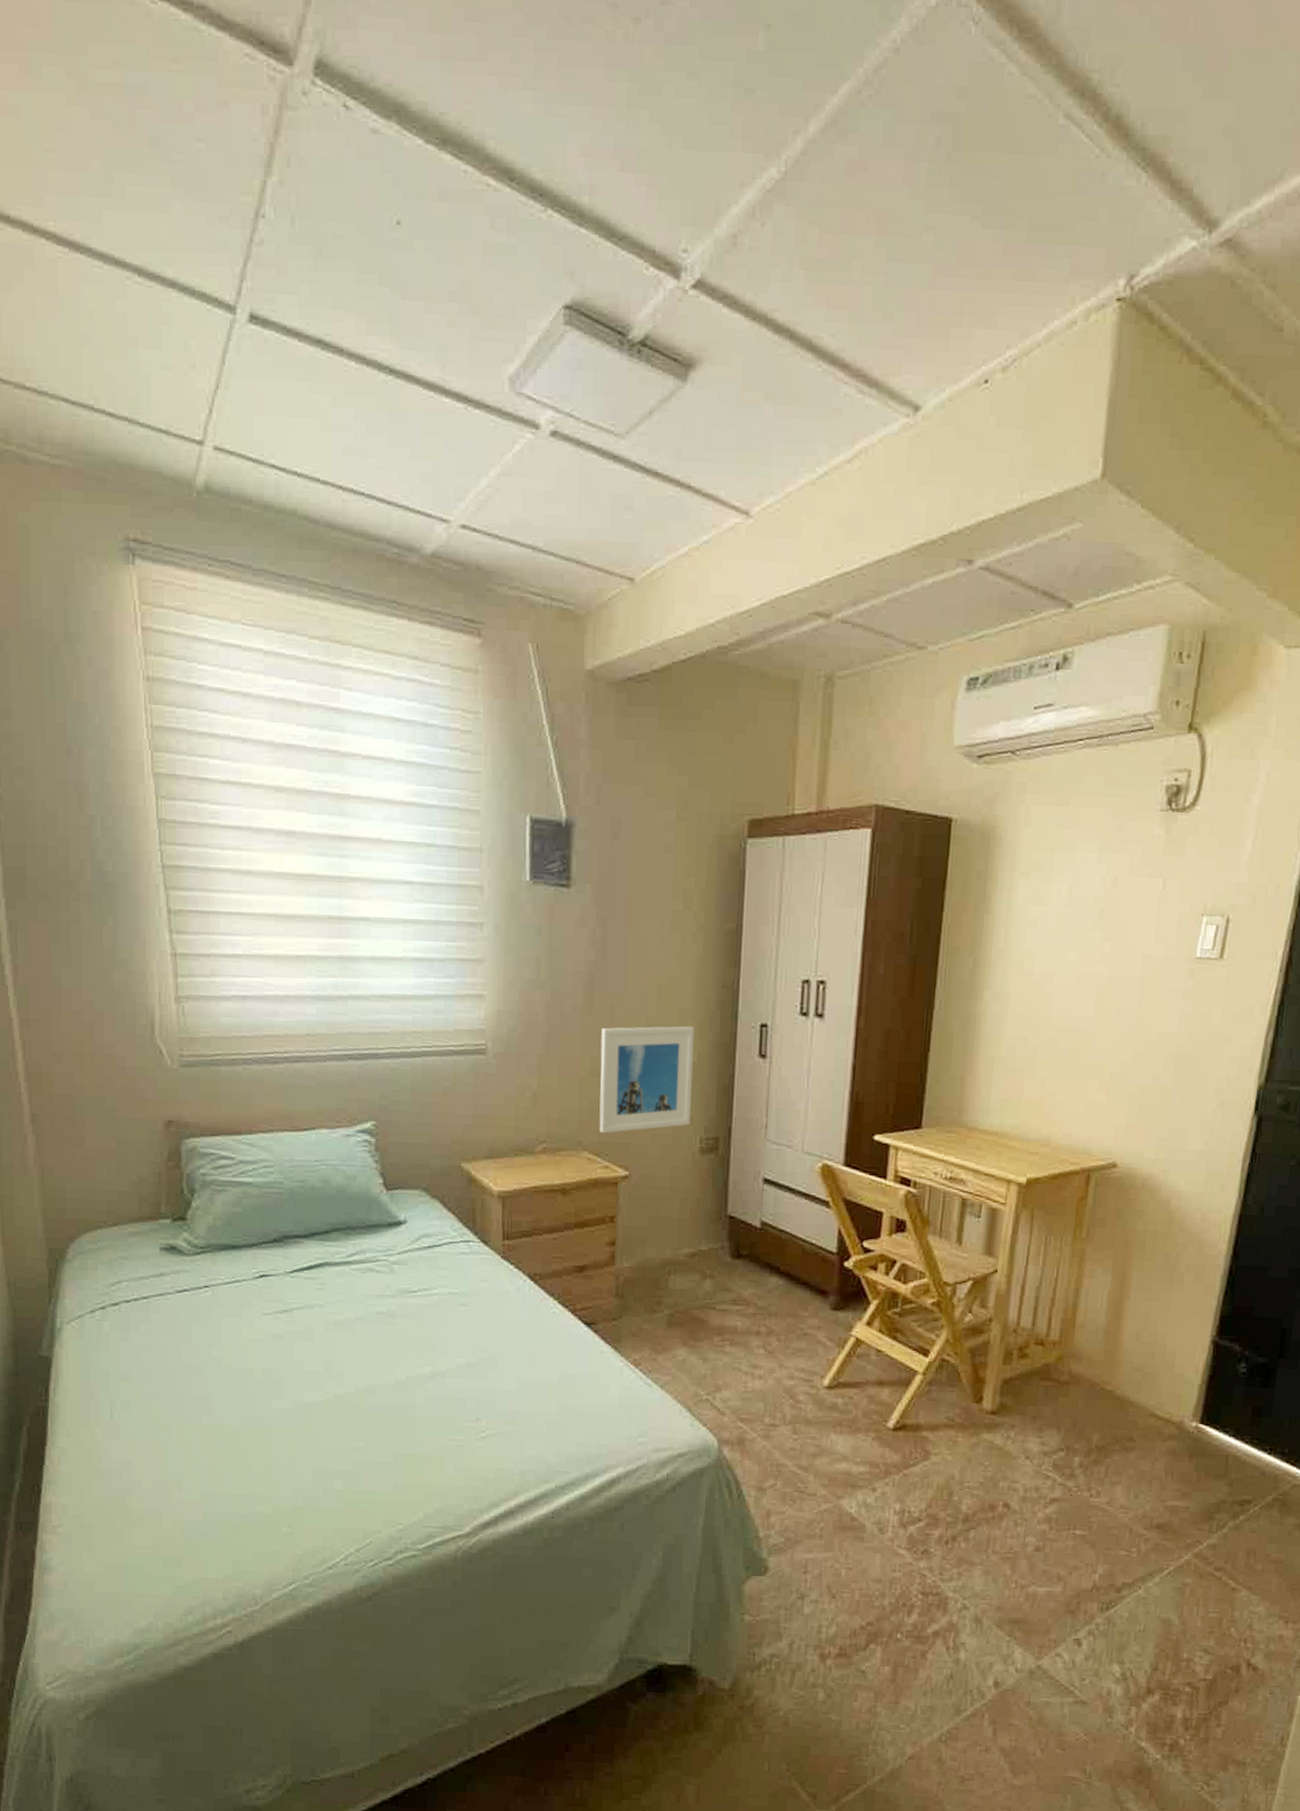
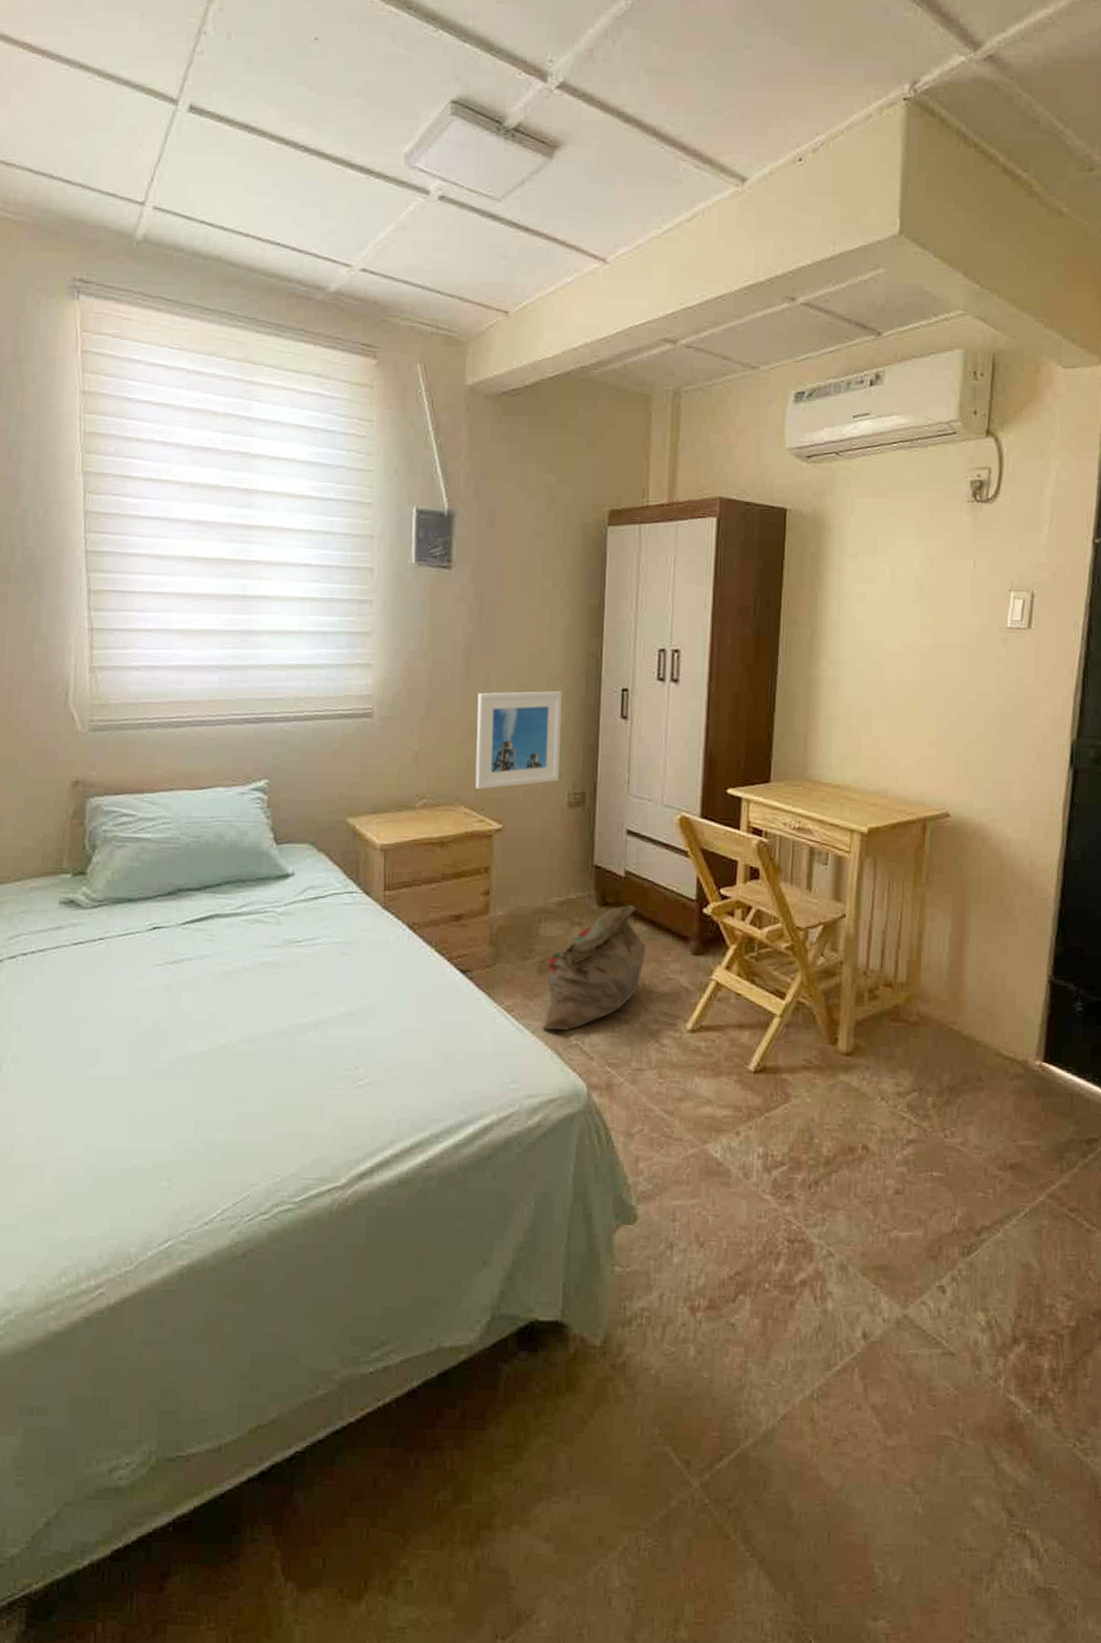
bag: none [671,1257,782,1386] -> present [542,905,646,1031]

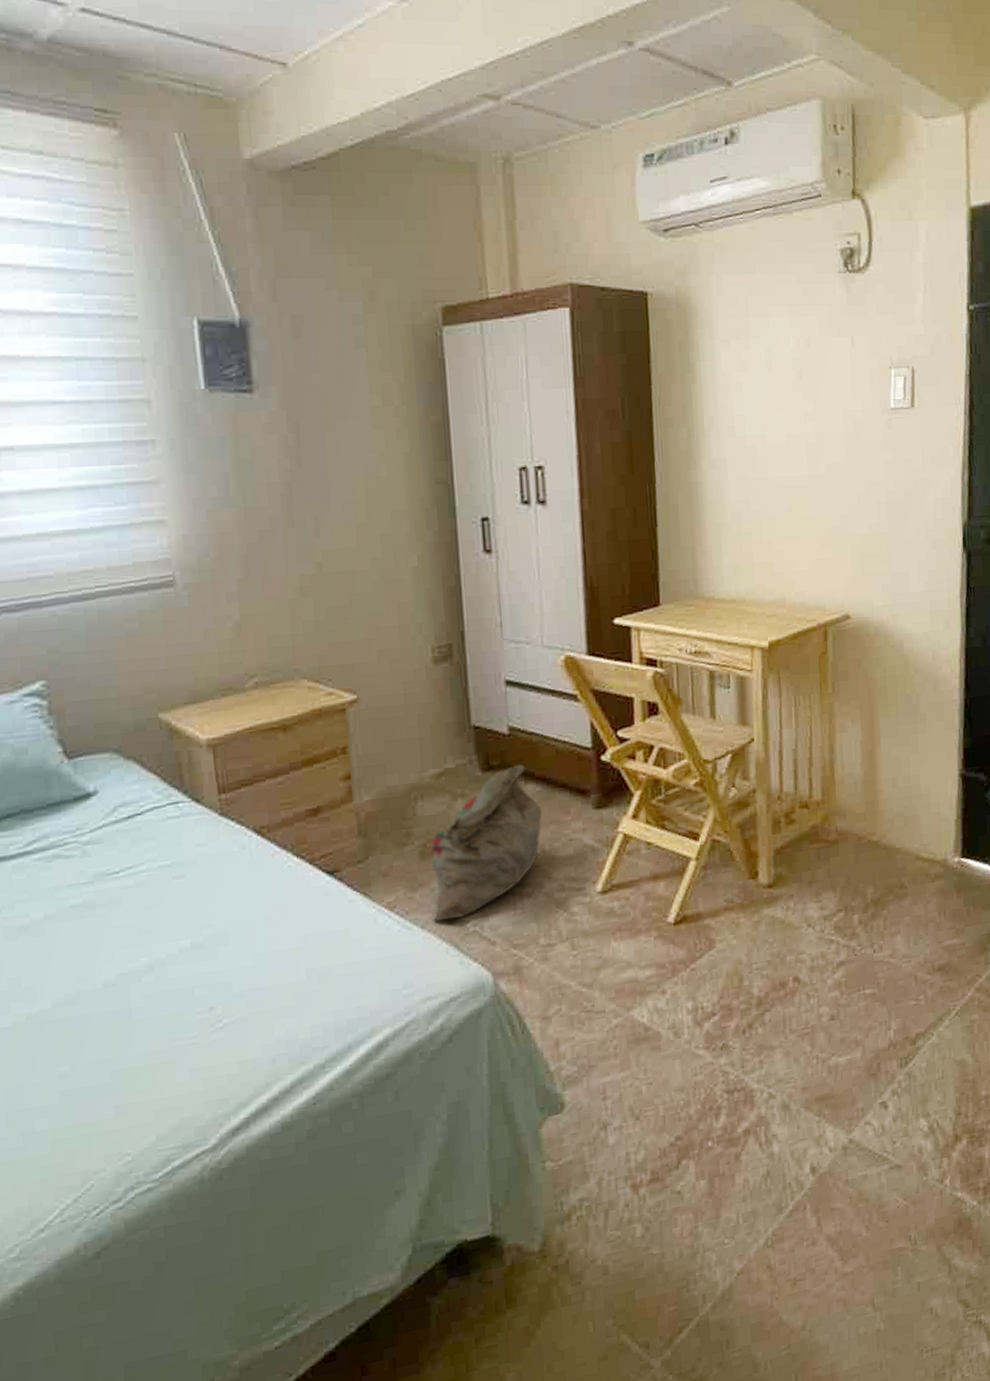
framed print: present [475,690,562,790] -> none [307,528,418,658]

